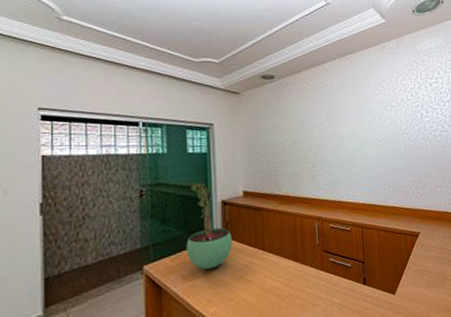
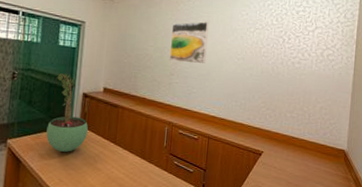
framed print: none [306,106,347,153] -> present [169,21,209,63]

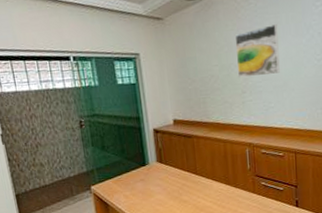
potted plant: present [46,73,88,152] -> none [123,112,167,190]

